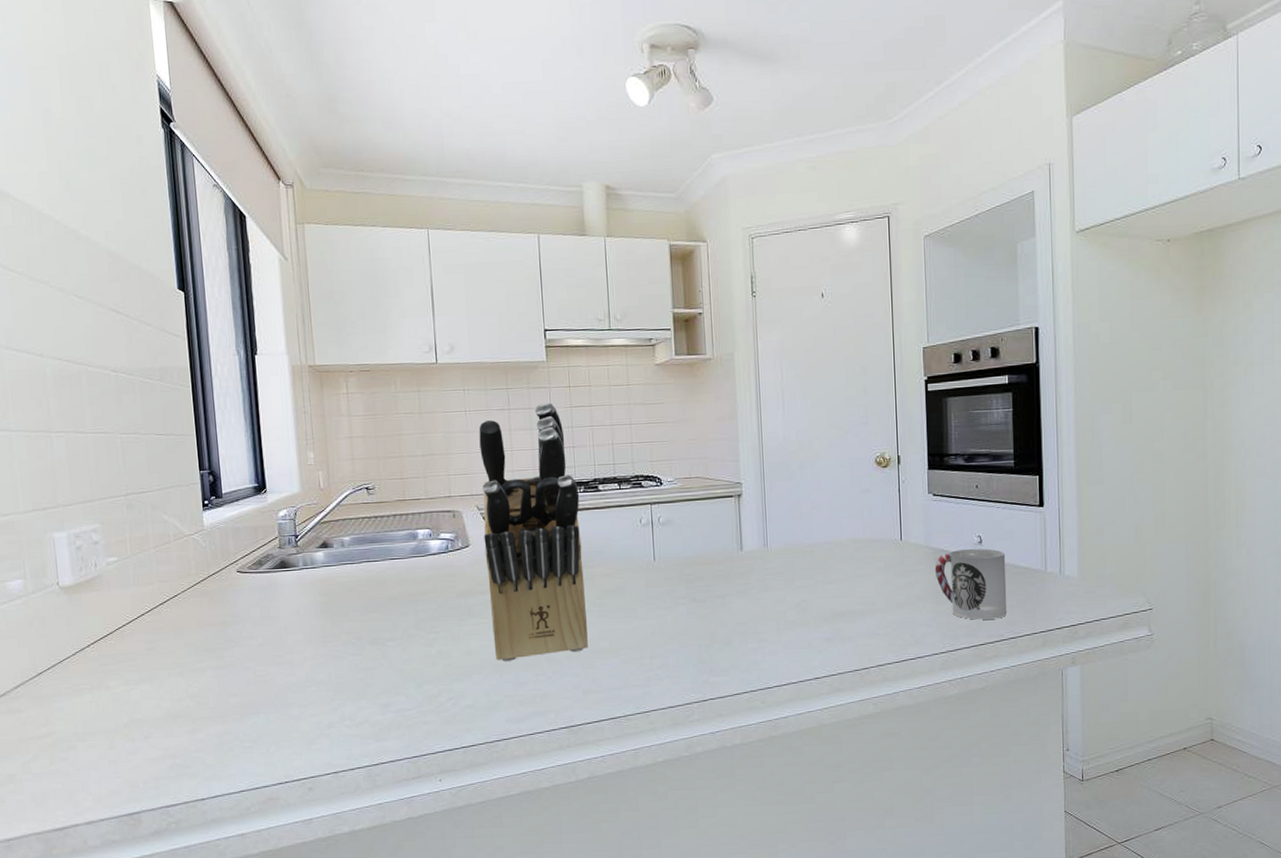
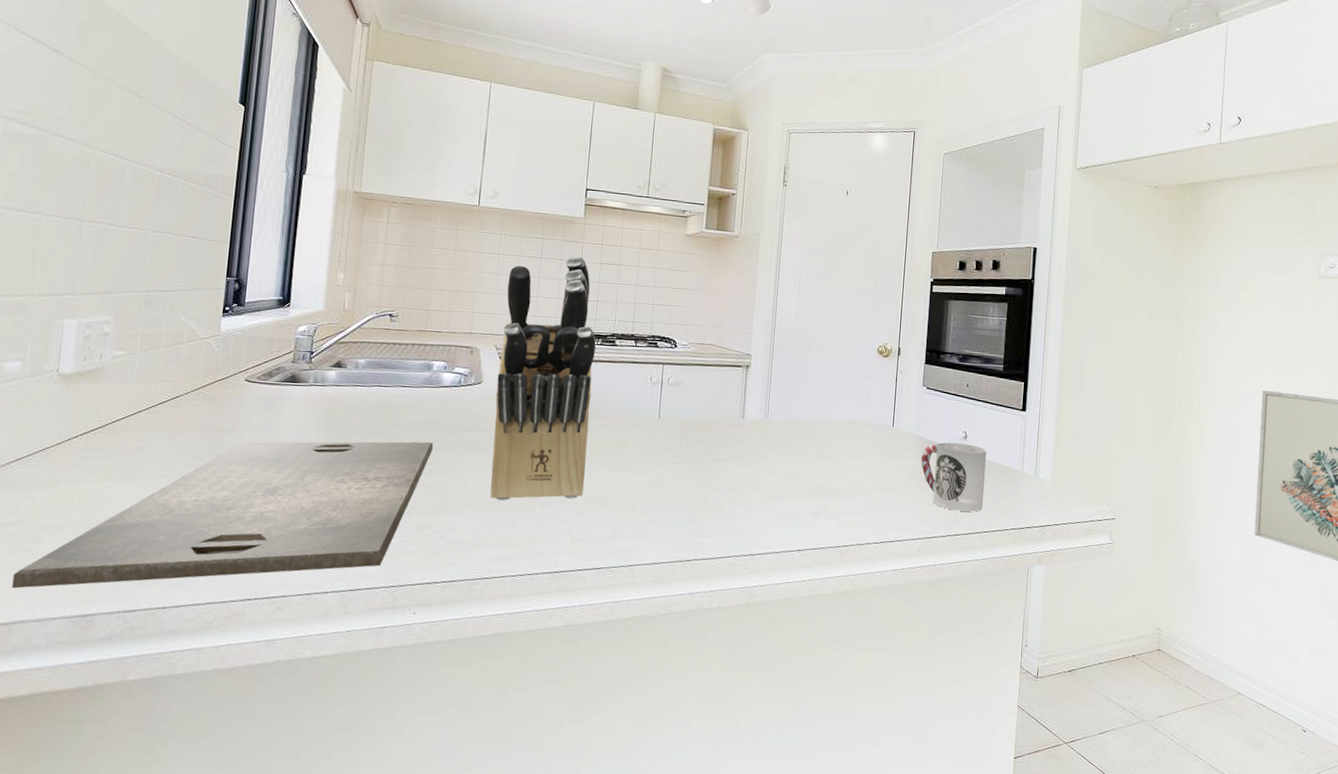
cutting board: none [58,611,432,796] -> present [12,441,433,589]

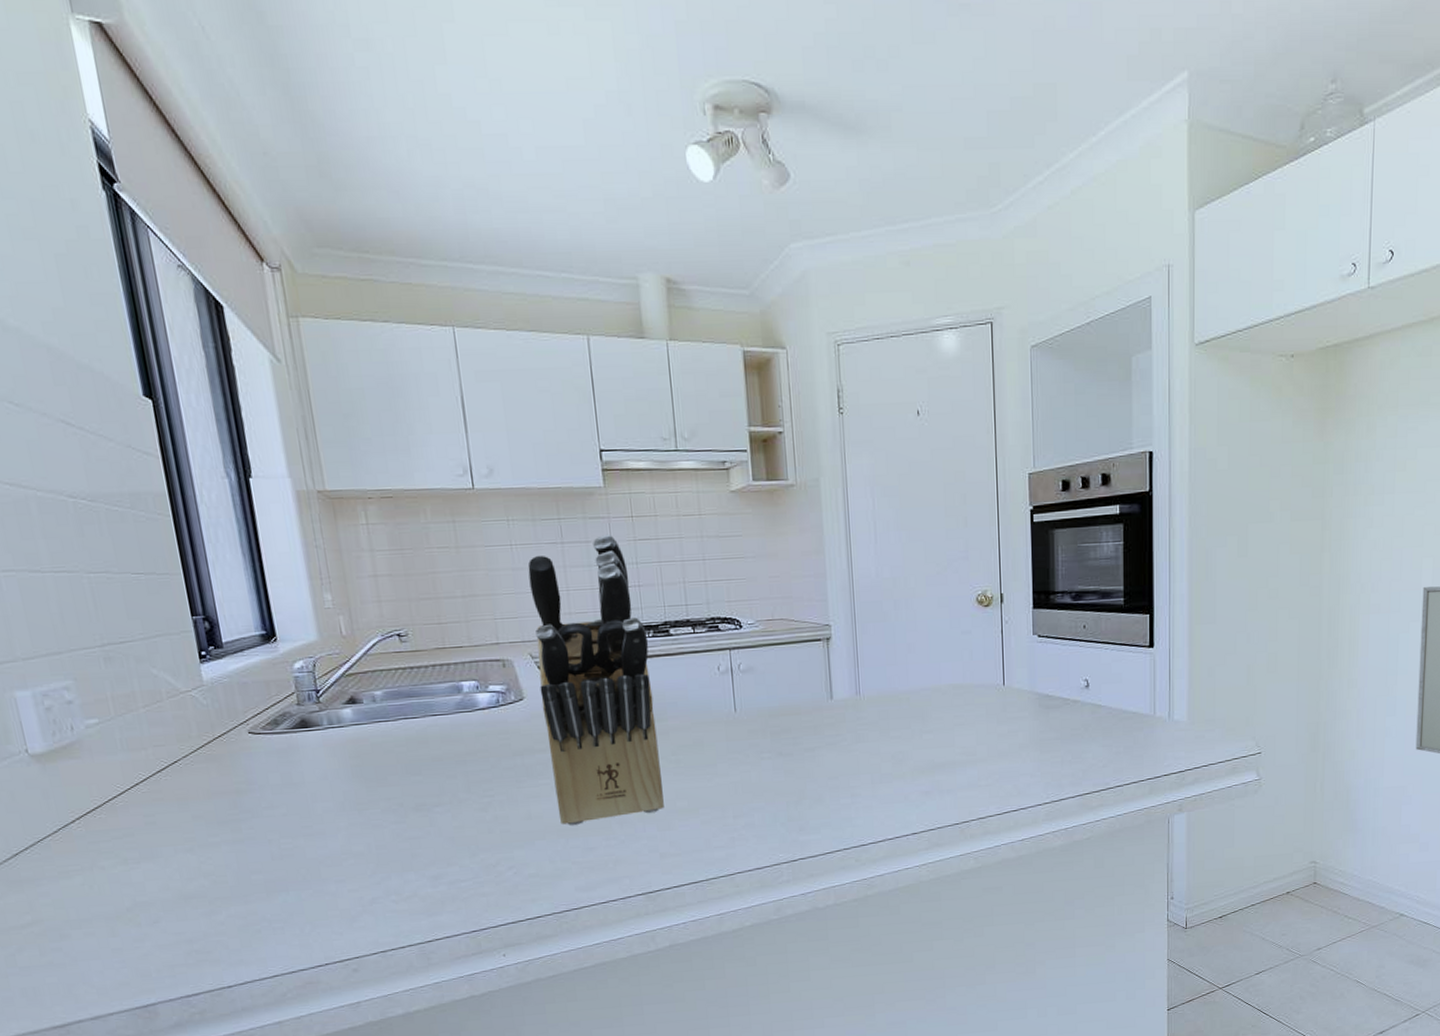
cutting board: present [12,441,433,589] -> none [52,772,484,990]
cup: present [921,442,987,512] -> none [1039,693,1114,768]

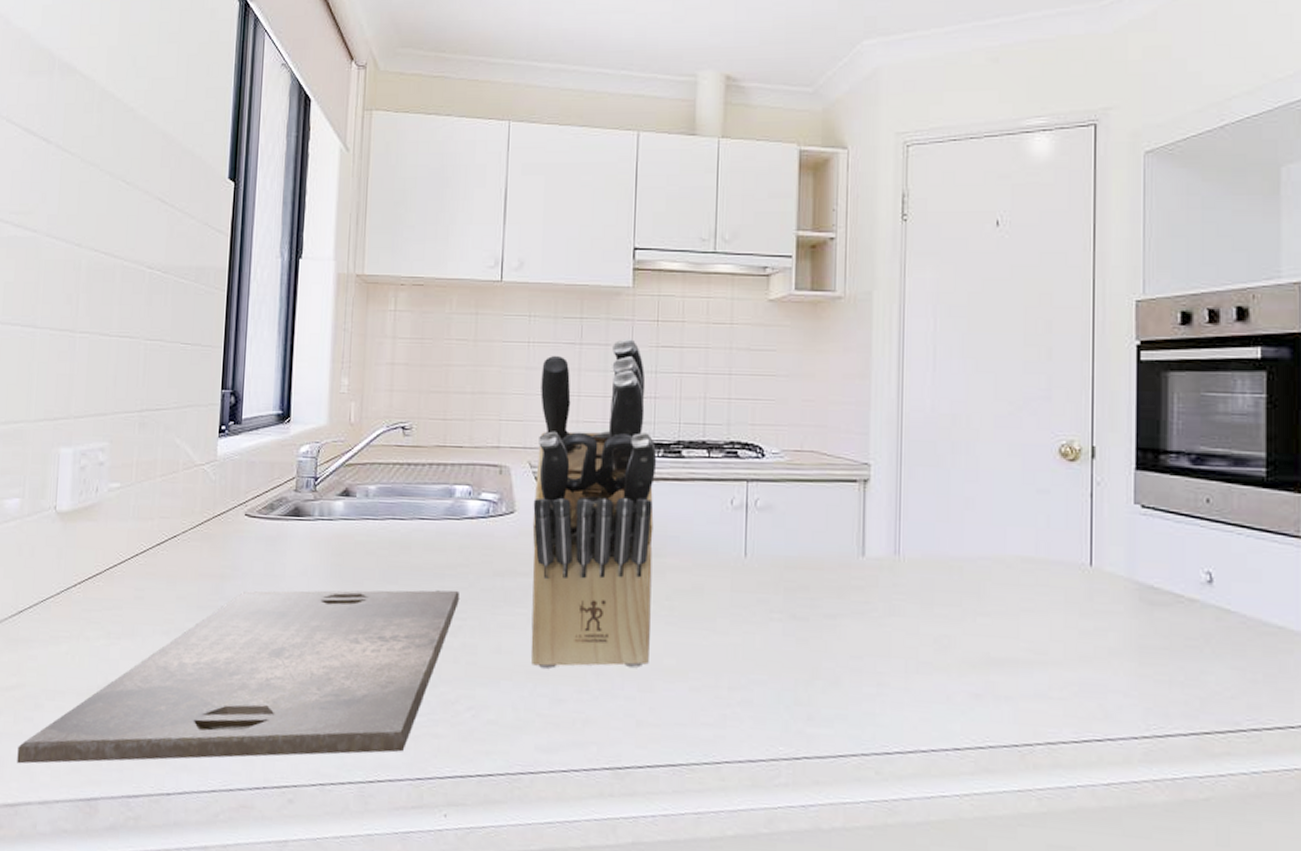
cutting board: none [52,772,484,990] -> present [17,590,459,764]

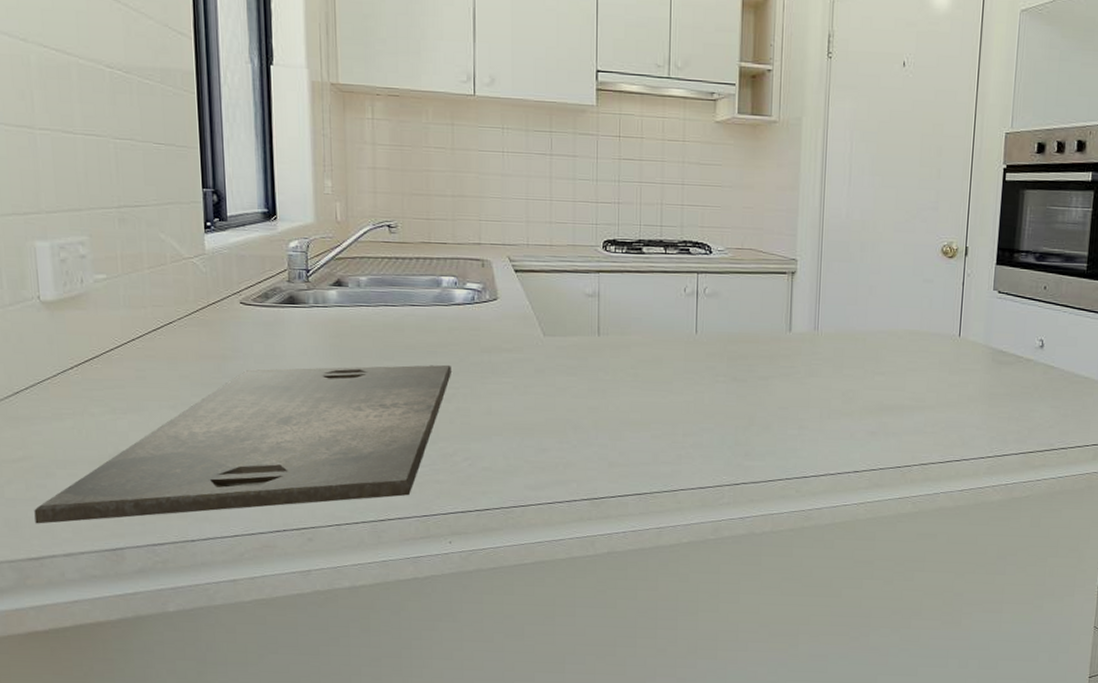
knife block: present [530,337,657,669] -> none [514,150,621,425]

